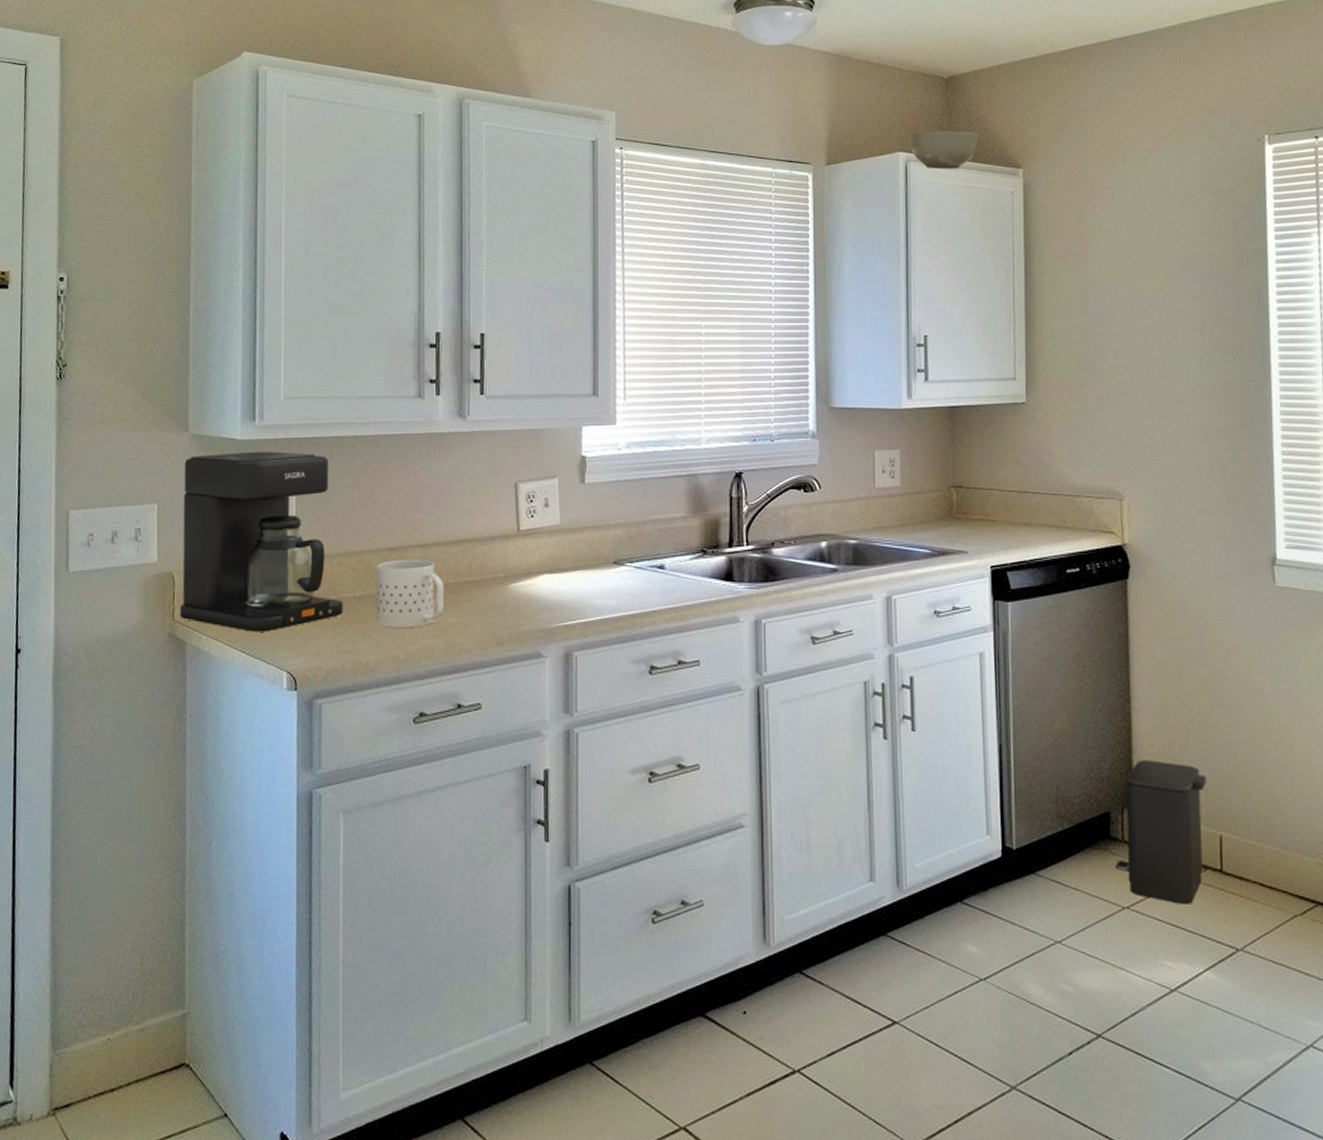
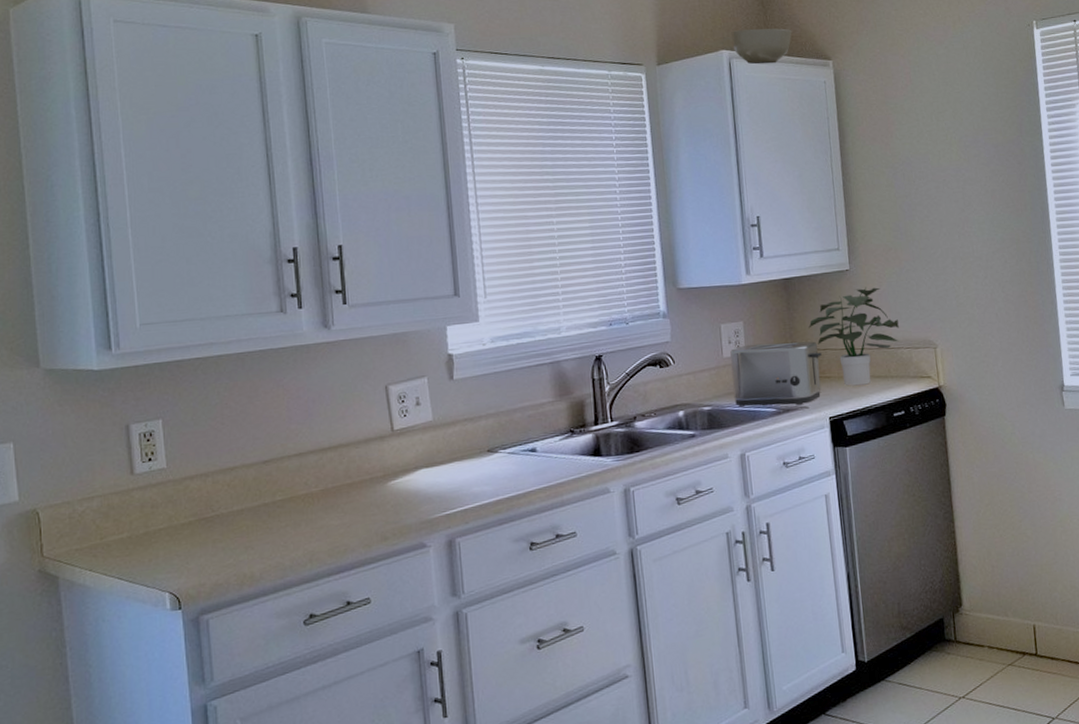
coffee maker: present [179,451,343,632] -> none [38,376,222,559]
mug: present [375,559,445,629] -> none [252,468,326,538]
toaster: none [882,476,987,549] -> present [730,341,822,408]
potted plant: none [974,424,1081,534] -> present [808,287,900,387]
pedal bin: present [1115,760,1207,904] -> none [950,569,1022,688]

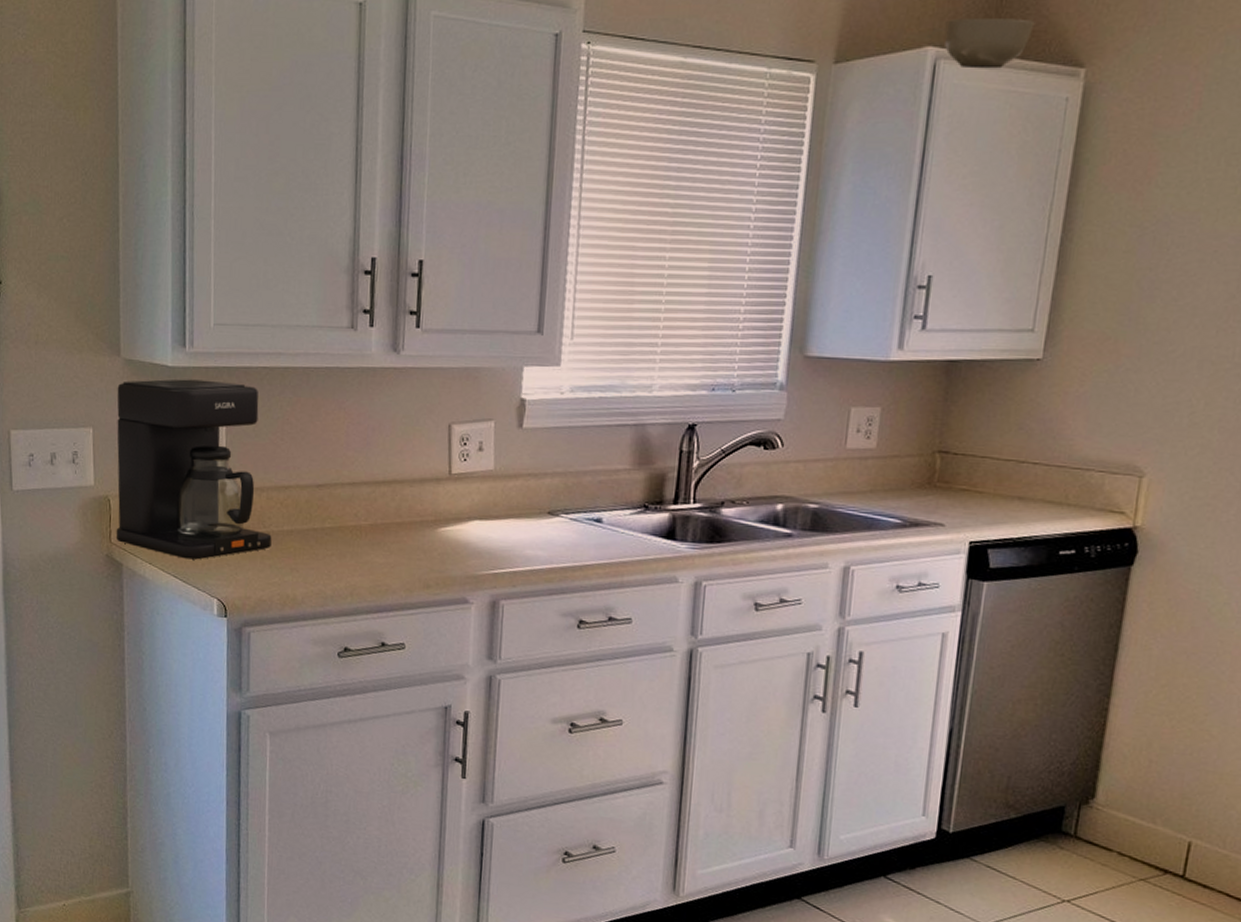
coffee maker: none [38,376,222,559] -> present [115,379,272,560]
toaster: present [730,341,822,408] -> none [849,436,978,521]
potted plant: present [808,287,900,387] -> none [967,384,1097,510]

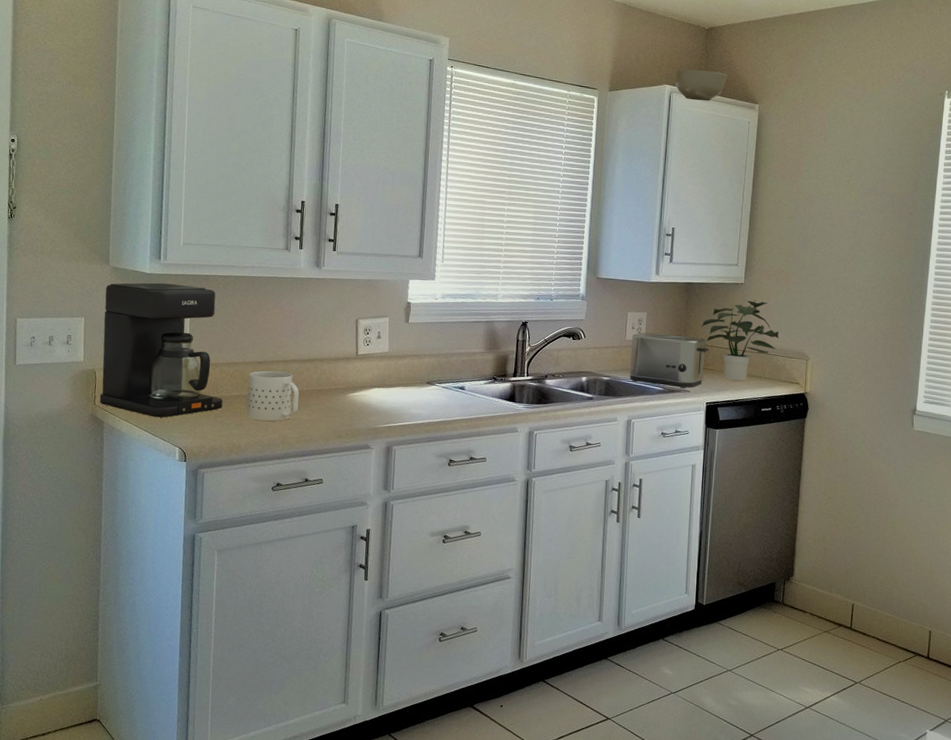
mug: none [303,496,372,566] -> present [247,370,299,422]
toaster: none [849,436,978,521] -> present [629,332,708,389]
potted plant: none [967,384,1097,510] -> present [701,300,780,381]

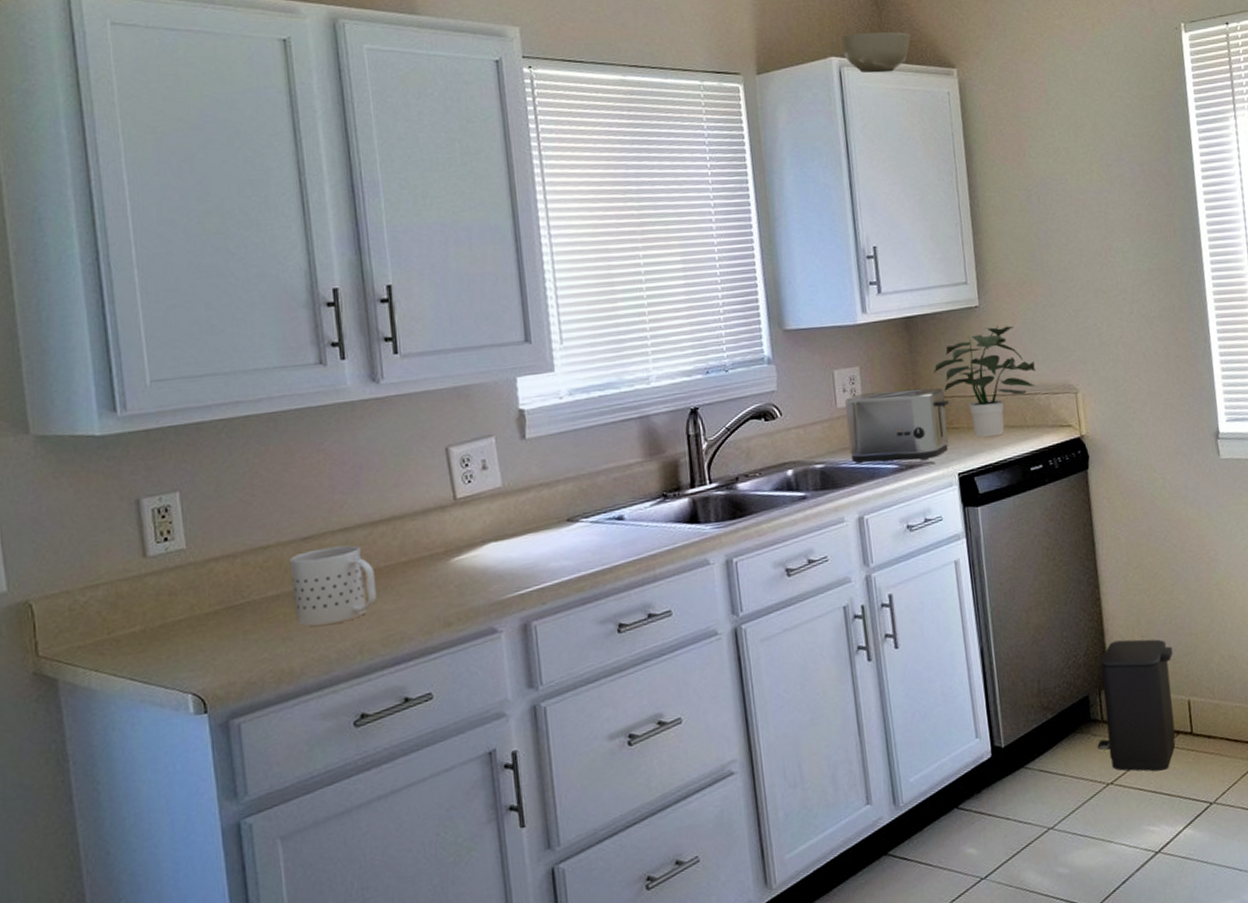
coffee maker: present [99,282,223,418] -> none [28,441,255,656]
pedal bin: none [775,548,848,650] -> present [1097,639,1176,771]

